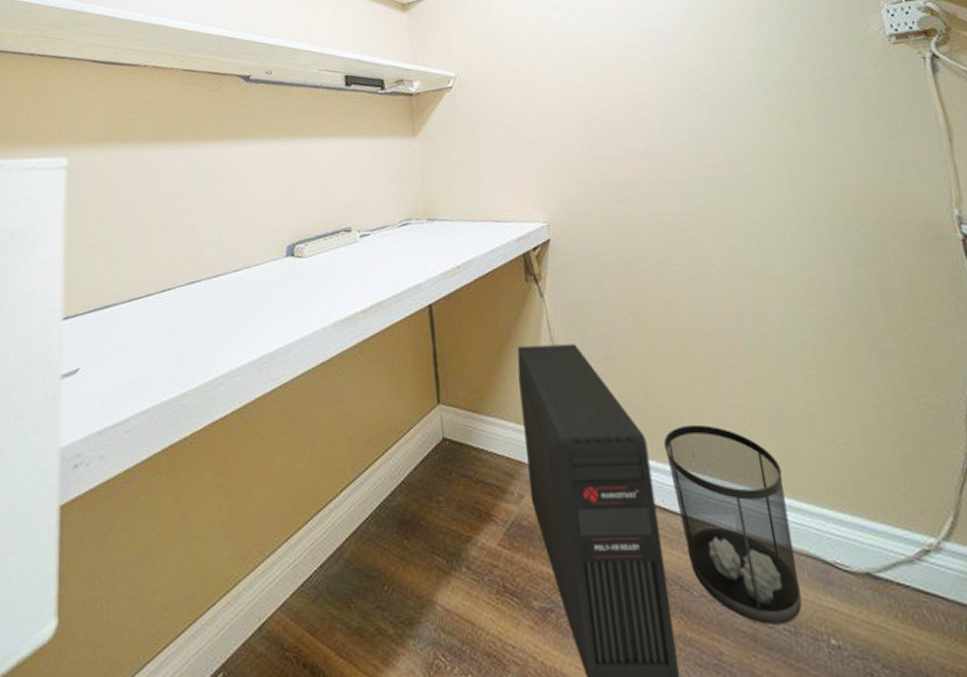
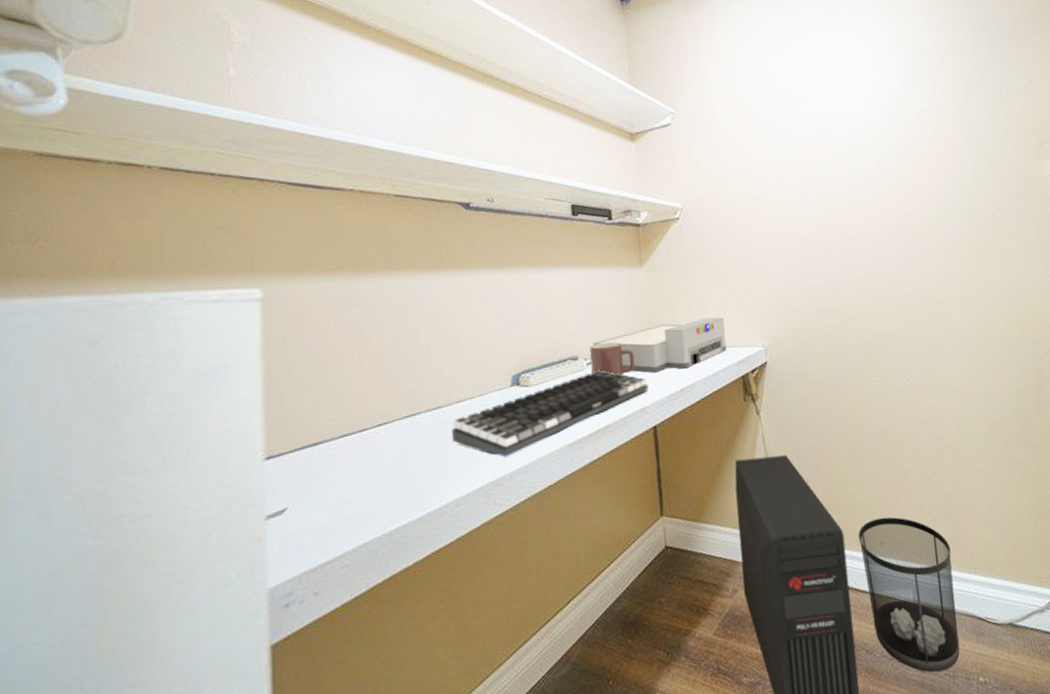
computer keyboard: none [228,242,423,330] -> present [451,370,649,458]
mug: none [363,214,409,249] -> present [590,342,635,375]
architectural model: none [365,189,506,248] -> present [592,317,727,373]

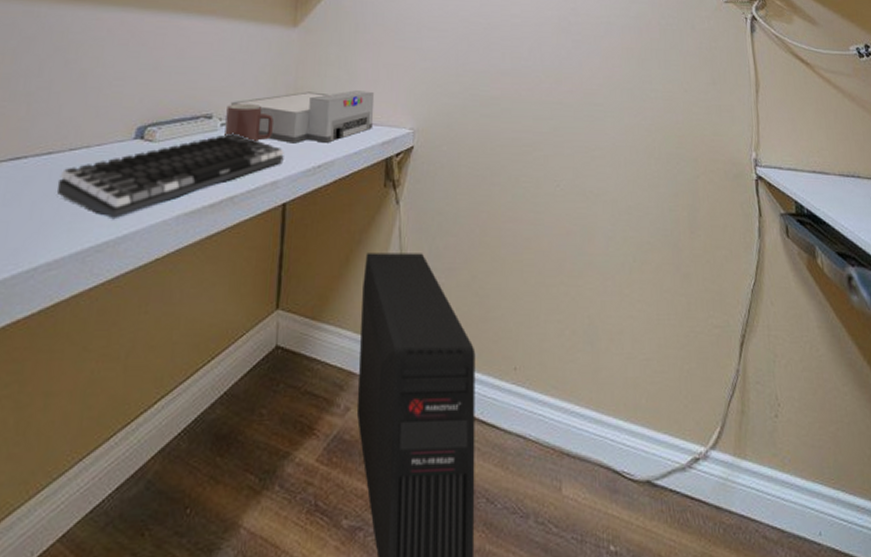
waste bin: present [858,516,960,673] -> none [490,338,591,534]

